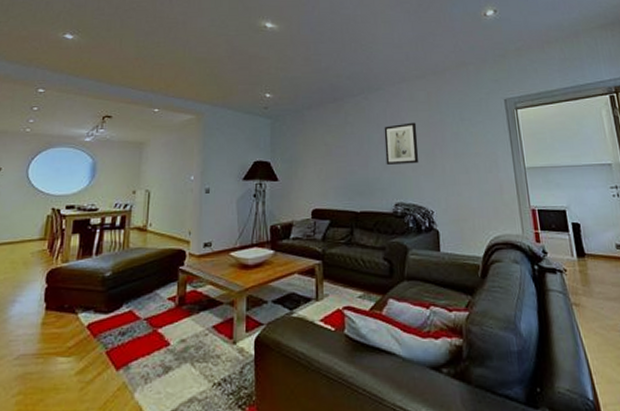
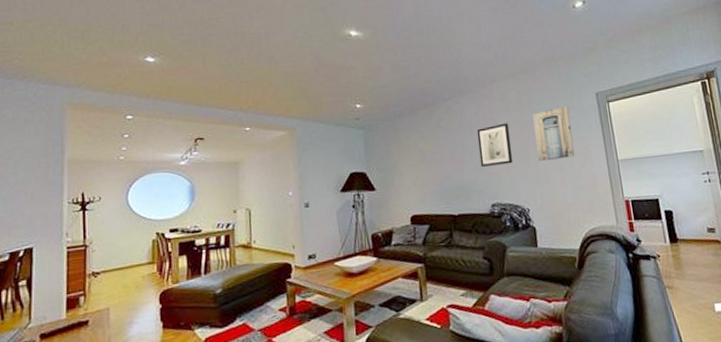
wall art: none [441,110,482,163] -> present [533,106,575,161]

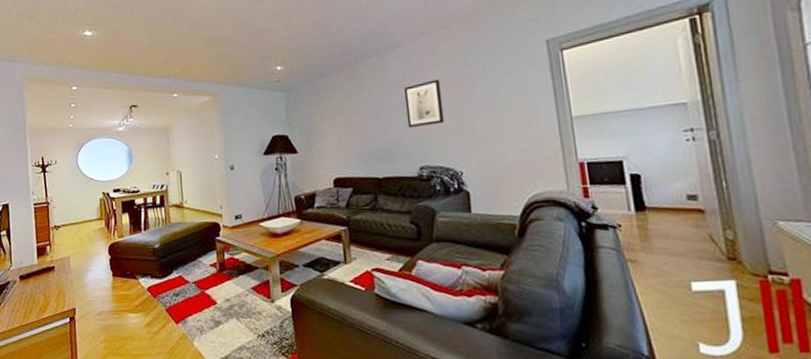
wall art: present [533,106,575,161] -> none [468,57,519,120]

